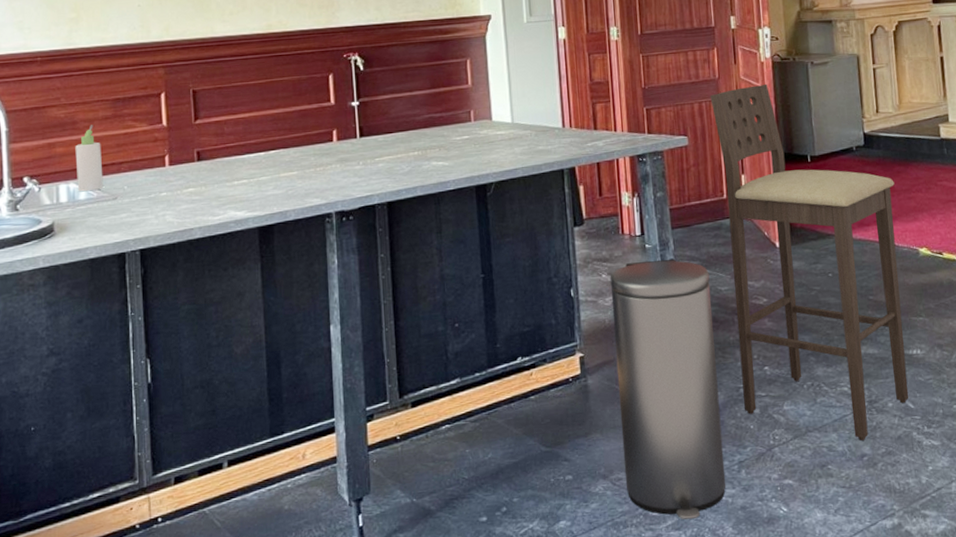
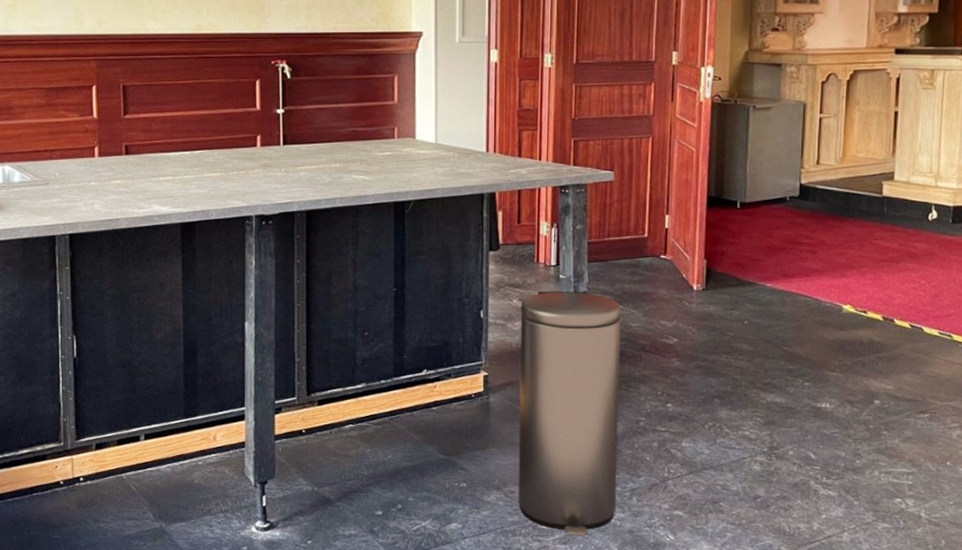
bottle: present [75,125,103,192] -> none [10,111,36,175]
bar stool: present [710,83,909,441] -> none [642,124,826,483]

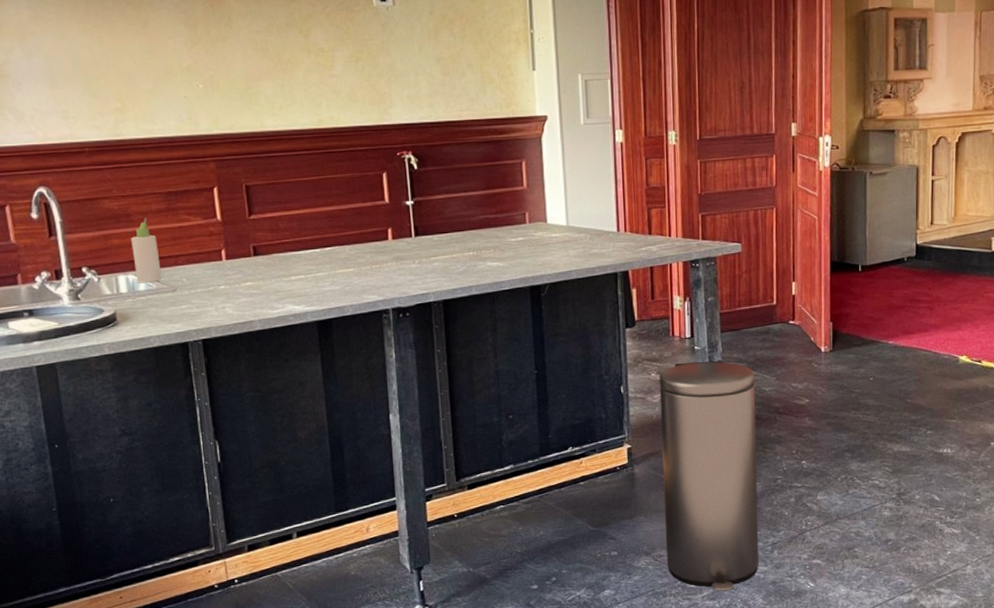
bottle: none [10,111,36,175] -> present [131,217,162,283]

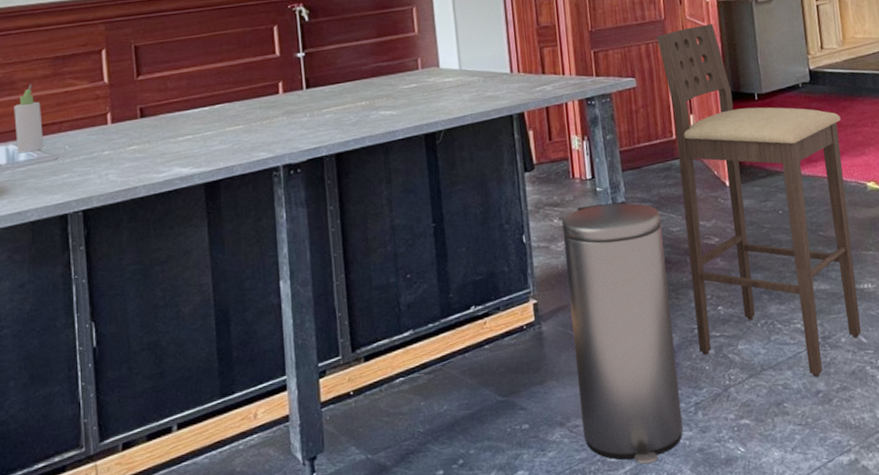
bar stool: none [766,193,942,528] -> present [656,23,862,377]

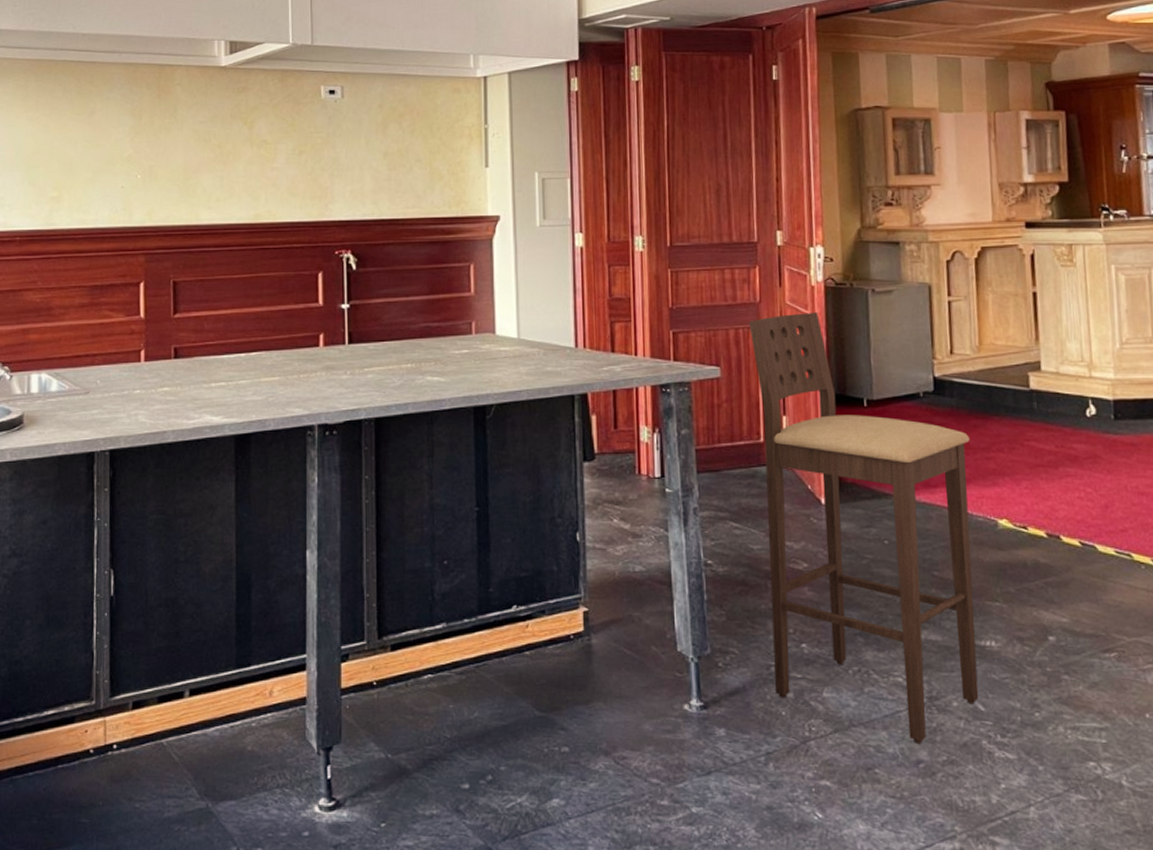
bottle: present [14,84,44,153] -> none [49,312,76,383]
pedal bin: present [561,201,683,465] -> none [622,507,750,815]

